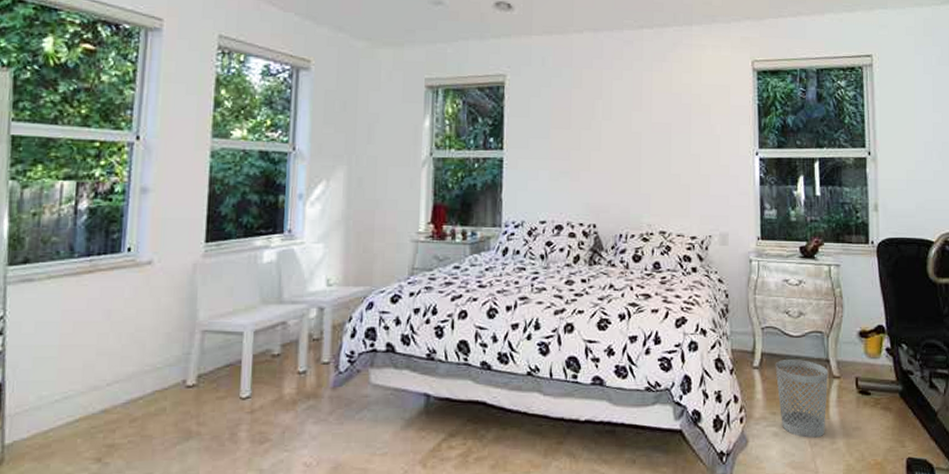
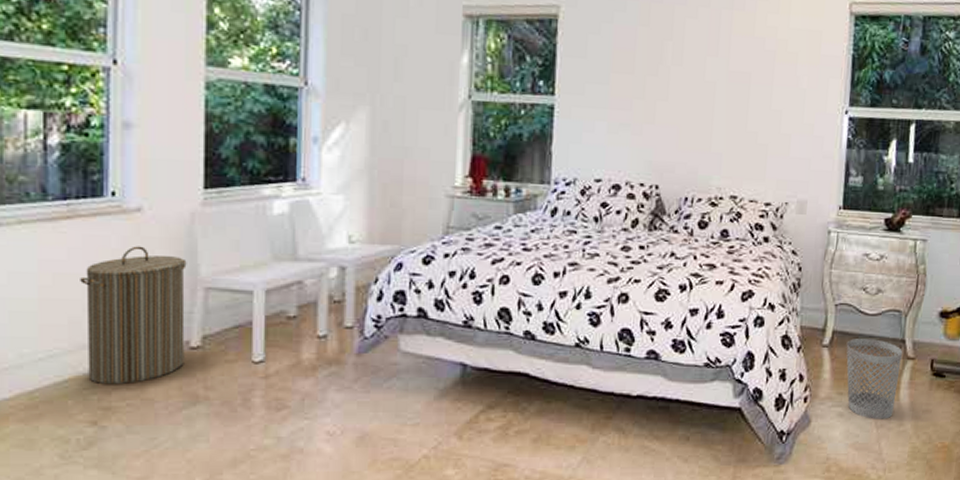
laundry hamper: none [96,295,188,423] -> present [80,246,187,385]

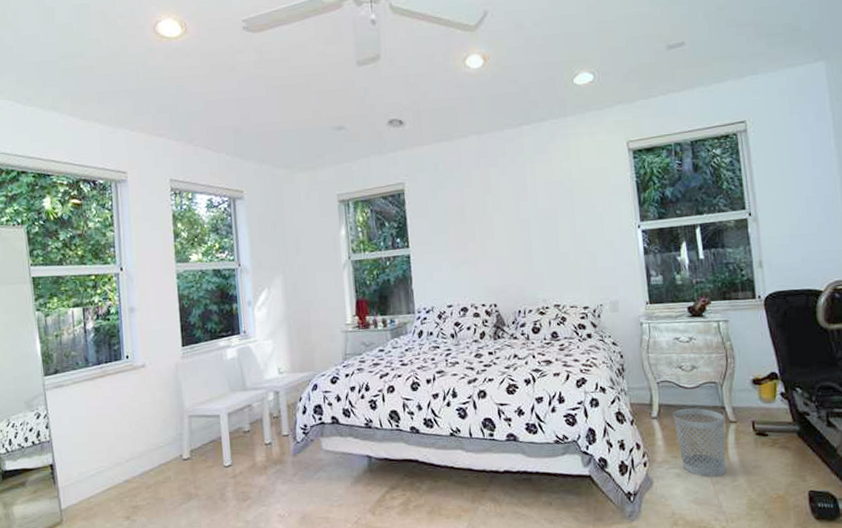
laundry hamper: present [80,246,187,385] -> none [112,391,181,490]

